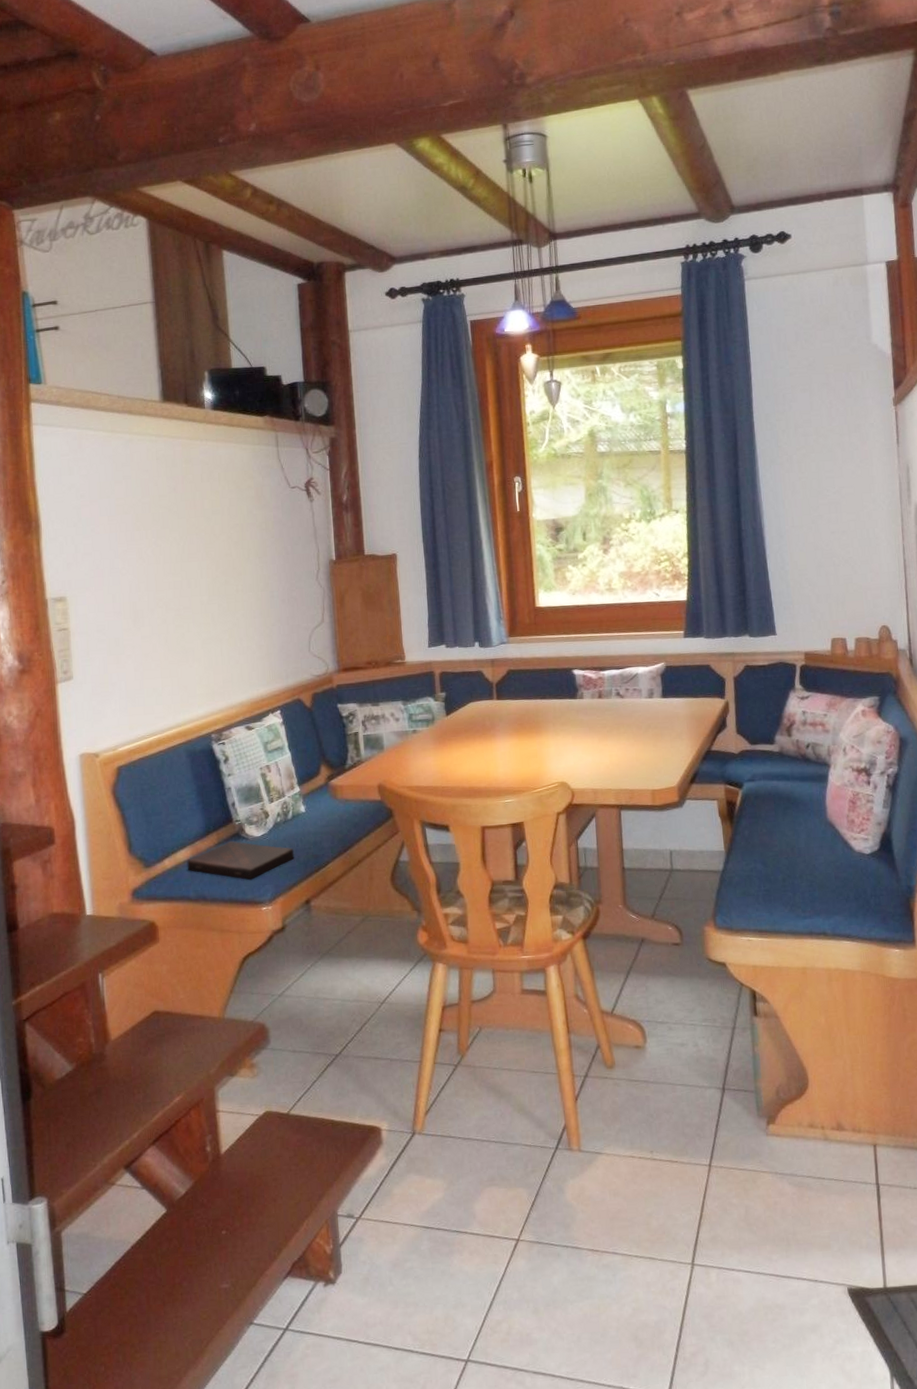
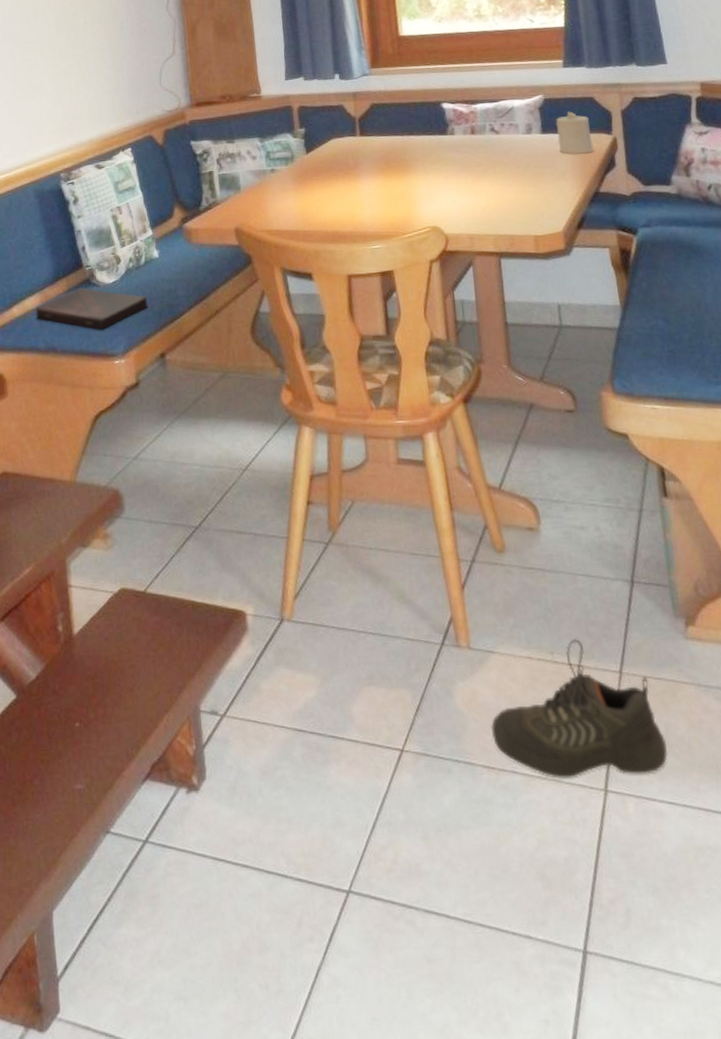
shoe: none [596,1139,746,1255] -> present [490,639,667,777]
candle: none [675,678,708,718] -> present [555,111,594,156]

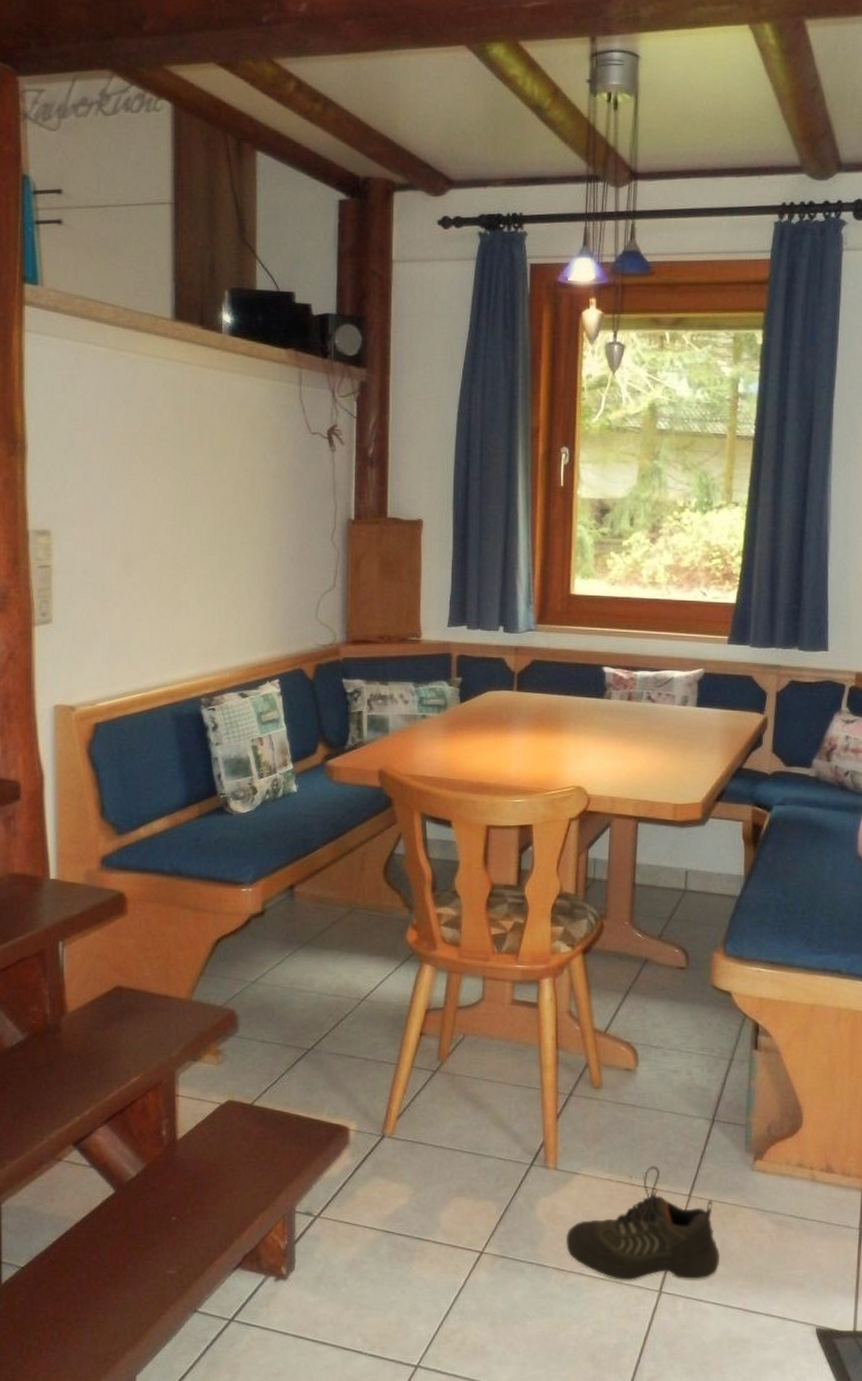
book: present [35,287,148,331] -> none [163,814,282,859]
candle: present [555,111,594,156] -> none [711,688,744,731]

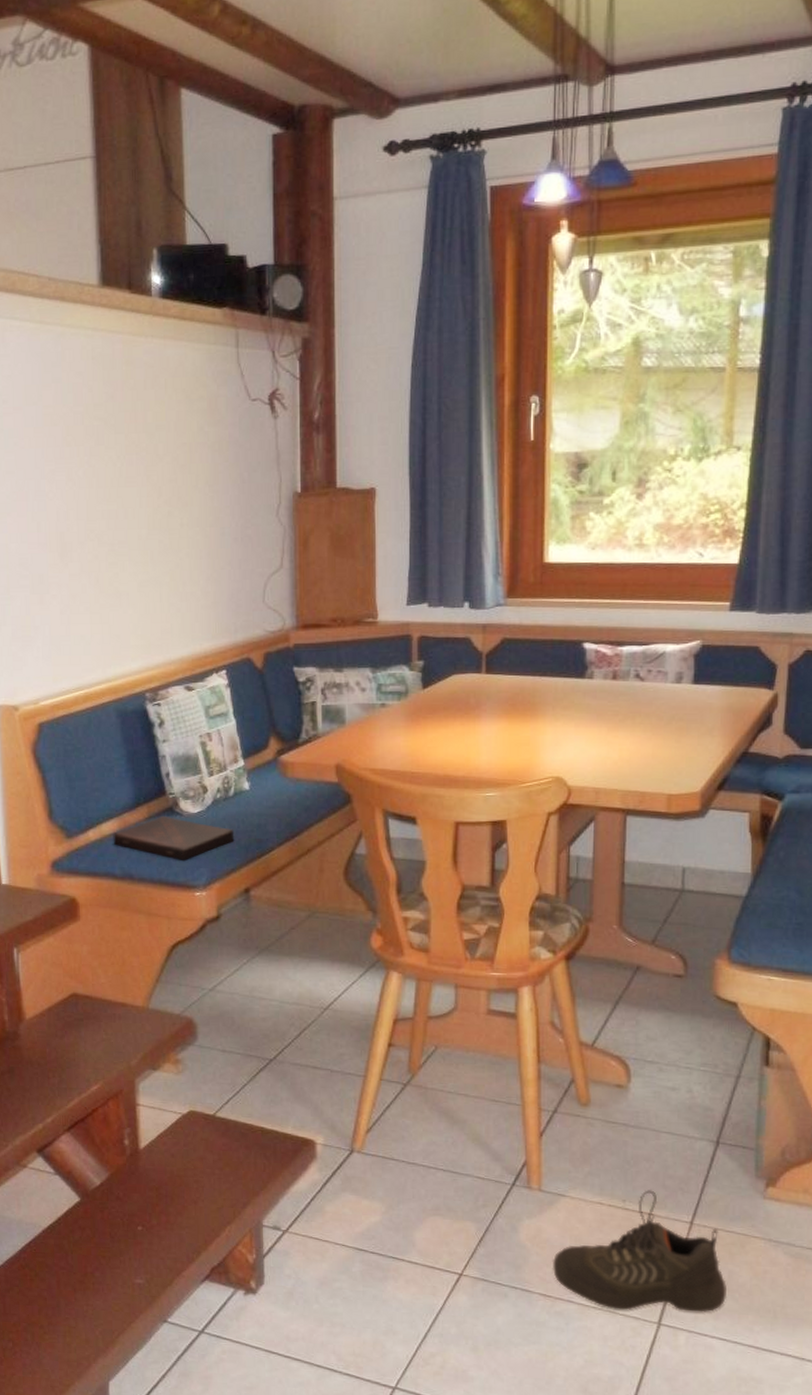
book: none [163,814,282,859] -> present [113,815,235,862]

